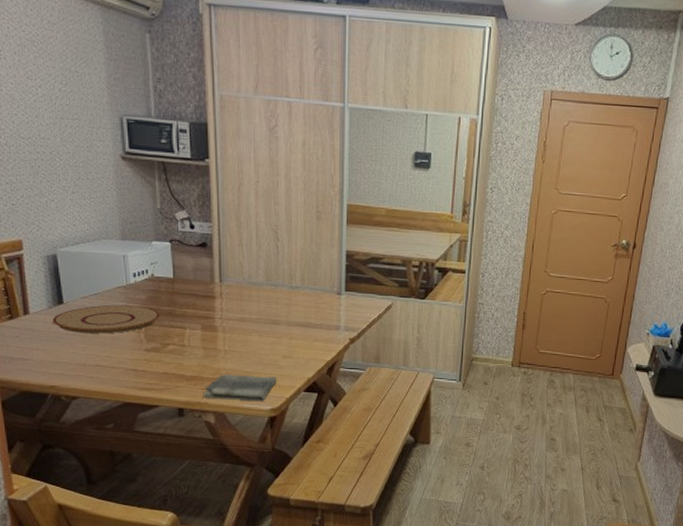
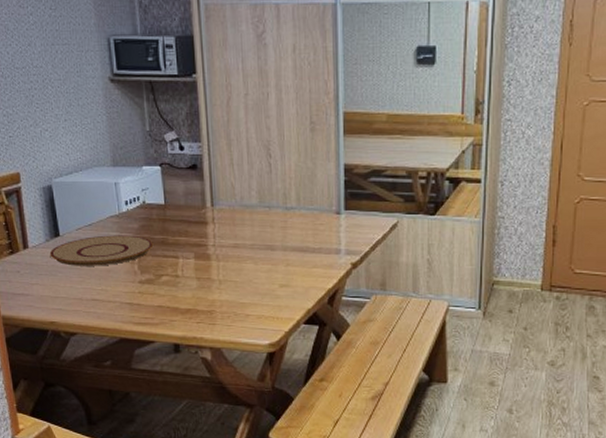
dish towel: present [203,373,277,402] -> none [198,305,274,336]

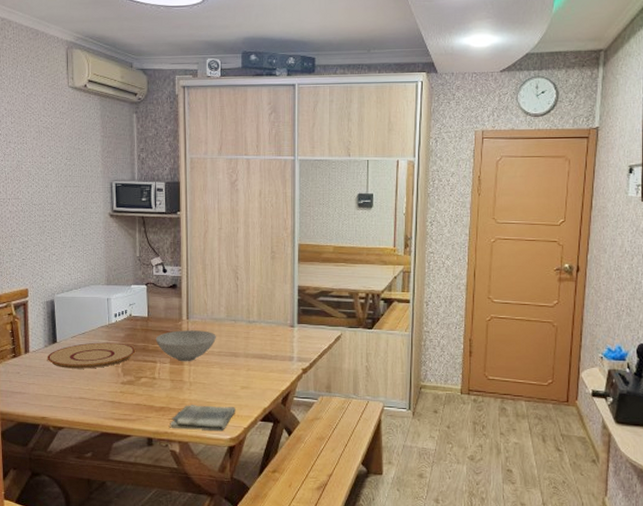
bowl: none [175,219,248,257] -> present [155,330,216,362]
dish towel: none [198,305,274,336] -> present [170,404,236,432]

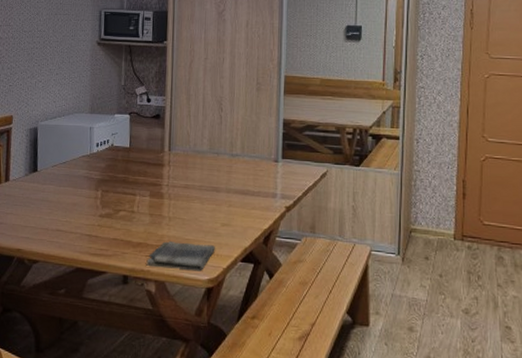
plate: present [47,342,136,369] -> none [26,172,116,200]
bowl: present [155,330,216,362] -> none [136,162,198,196]

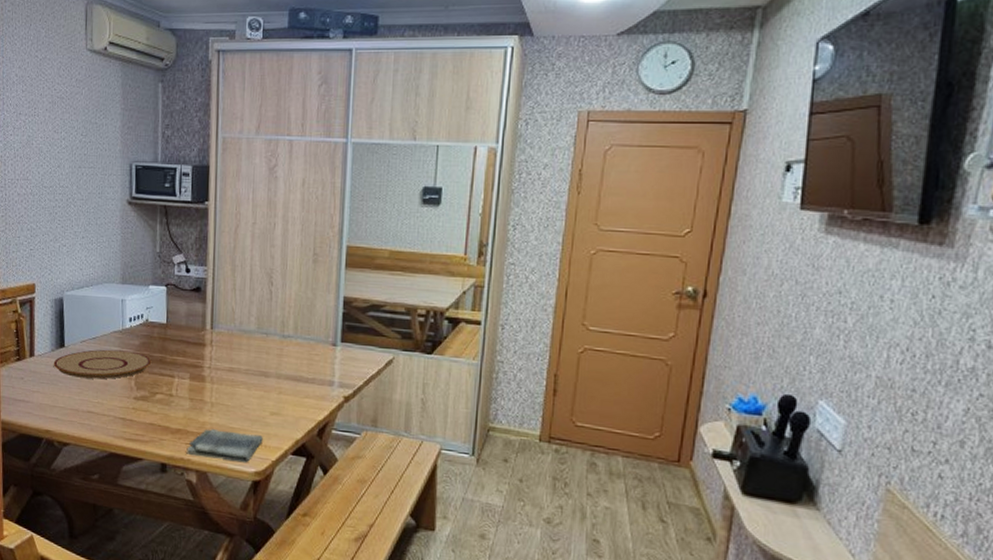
plate: none [26,172,116,200] -> present [53,349,152,380]

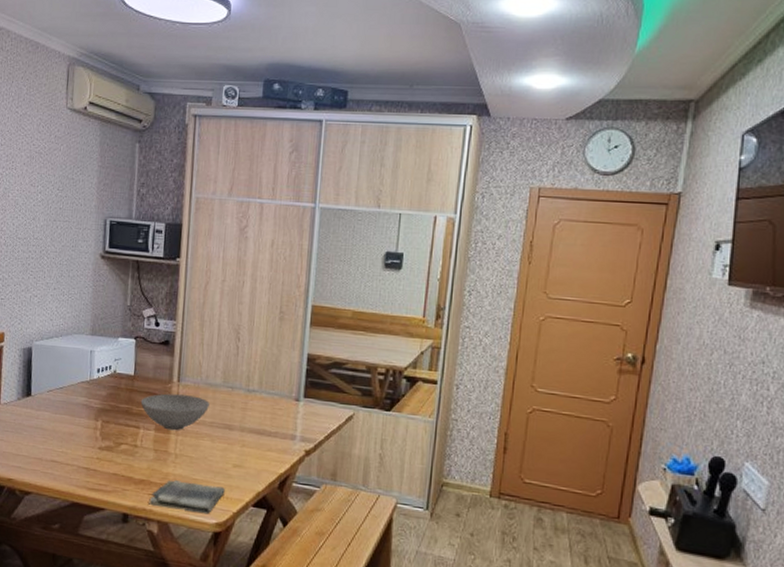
plate: present [53,349,152,380] -> none [18,399,118,429]
bowl: none [174,341,244,379] -> present [140,393,209,431]

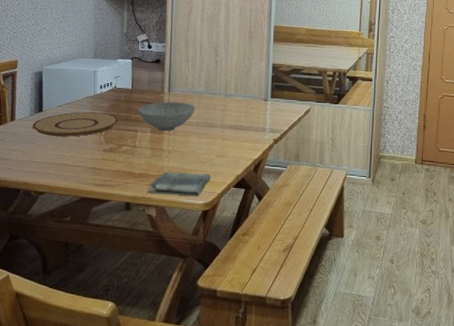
plate: none [18,399,118,429] -> present [32,112,119,137]

